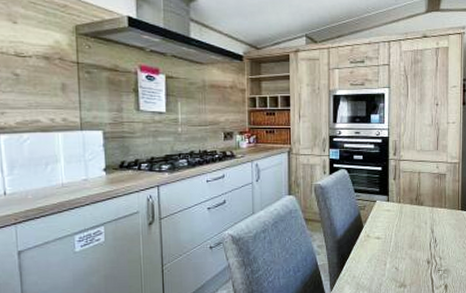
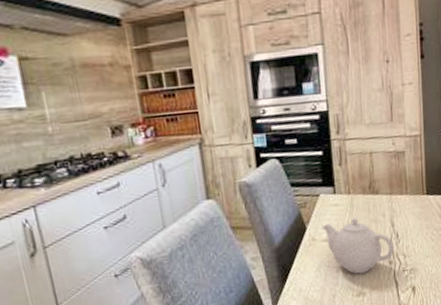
teapot: none [375,222,432,269] -> present [321,217,394,274]

